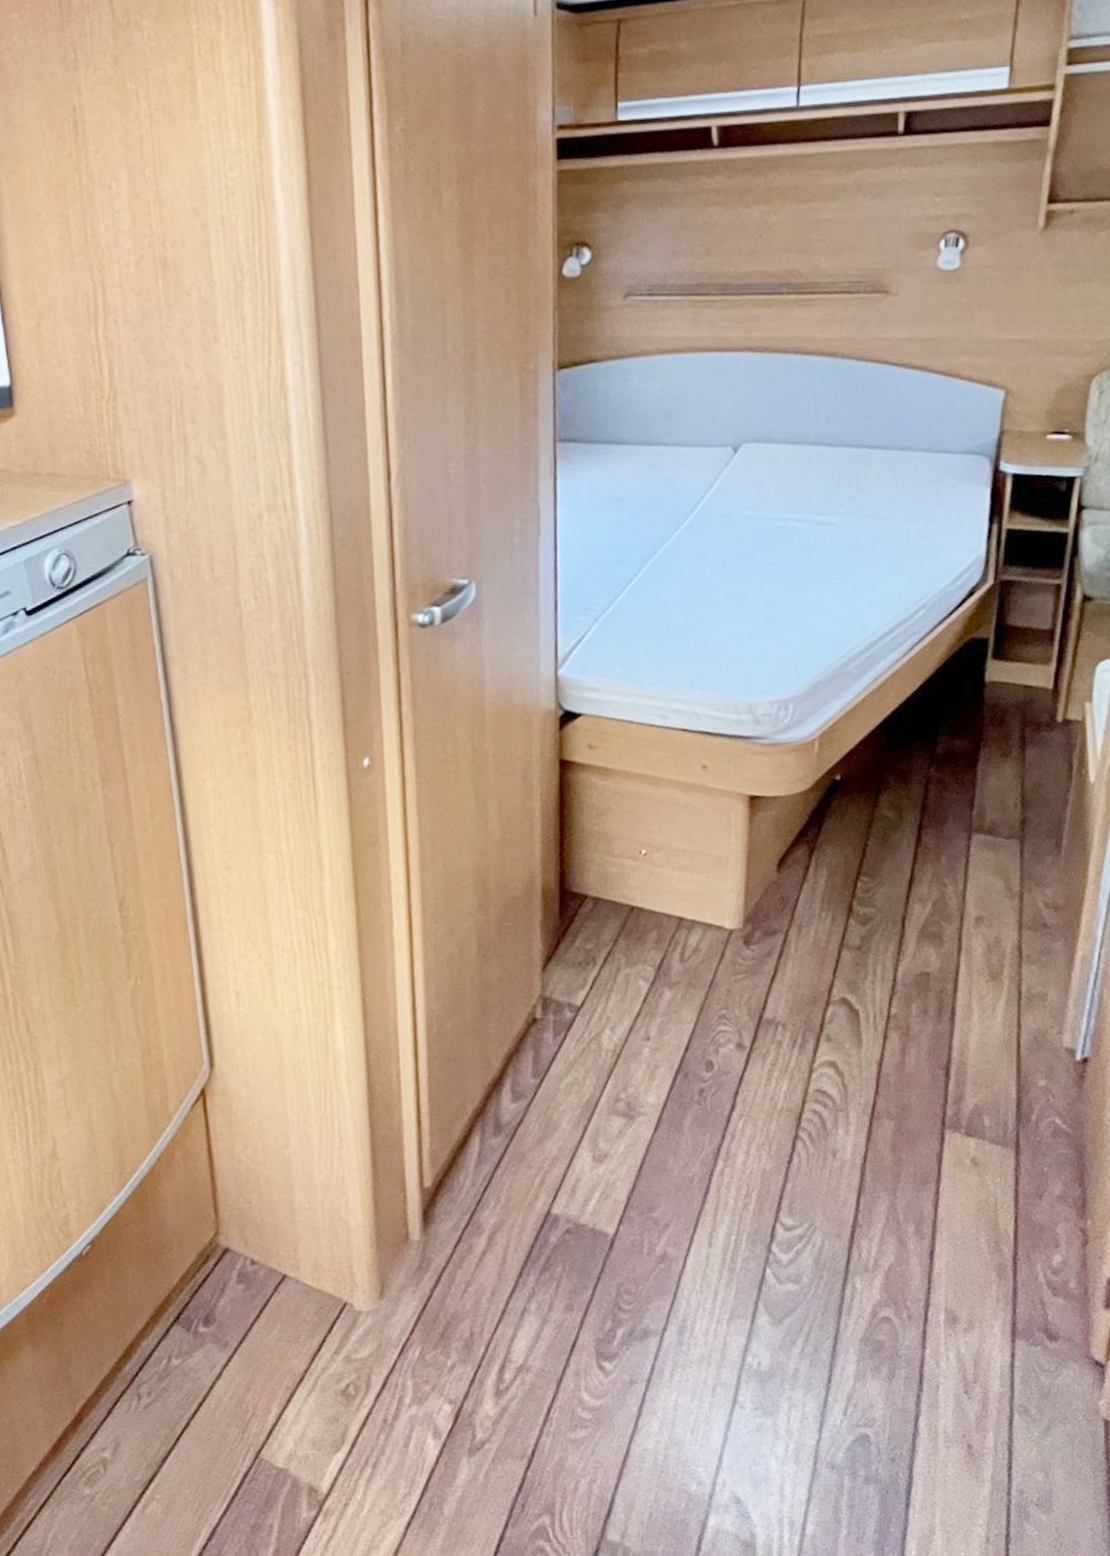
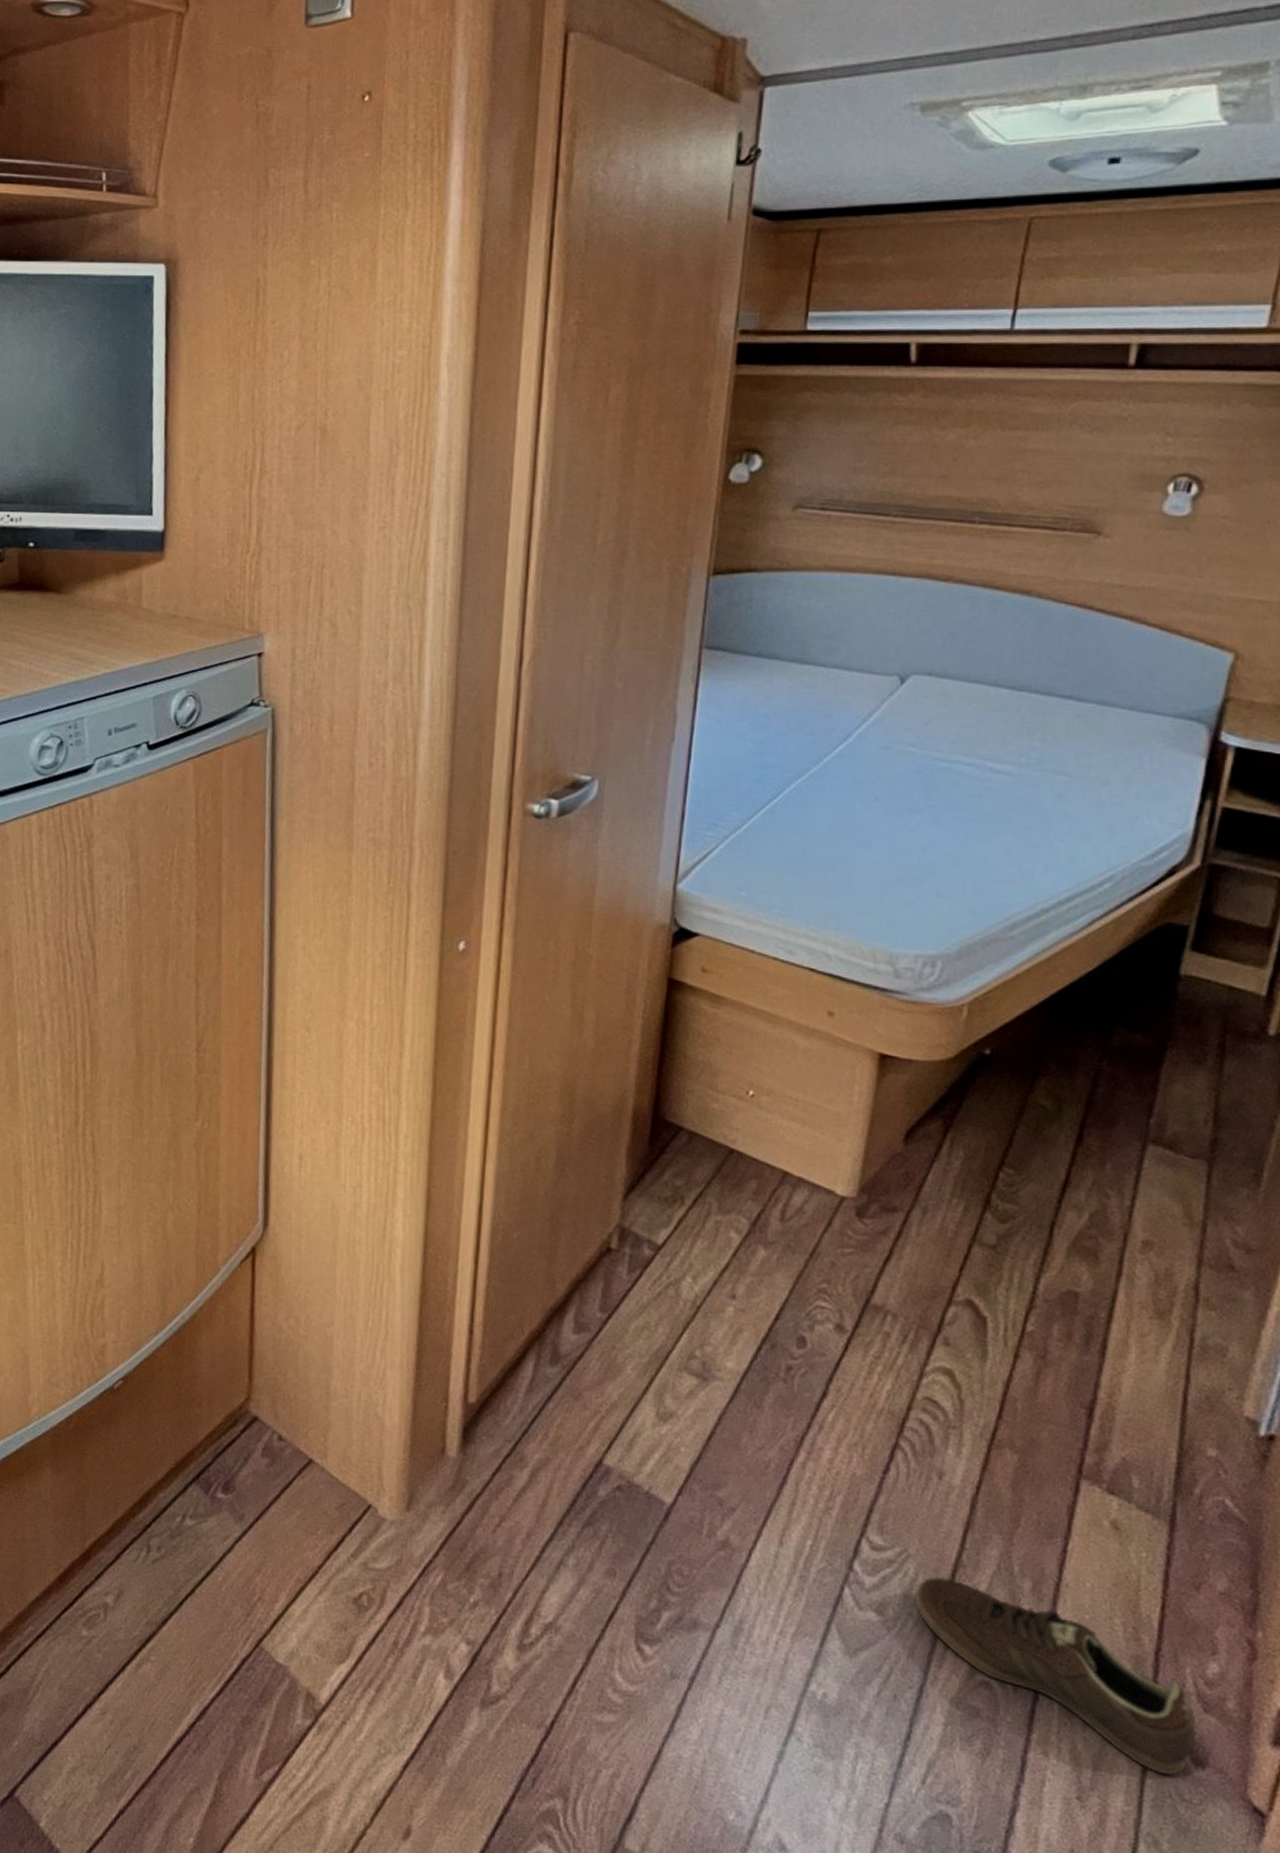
sneaker: none [823,1239,1049,1355] -> present [914,1576,1196,1775]

